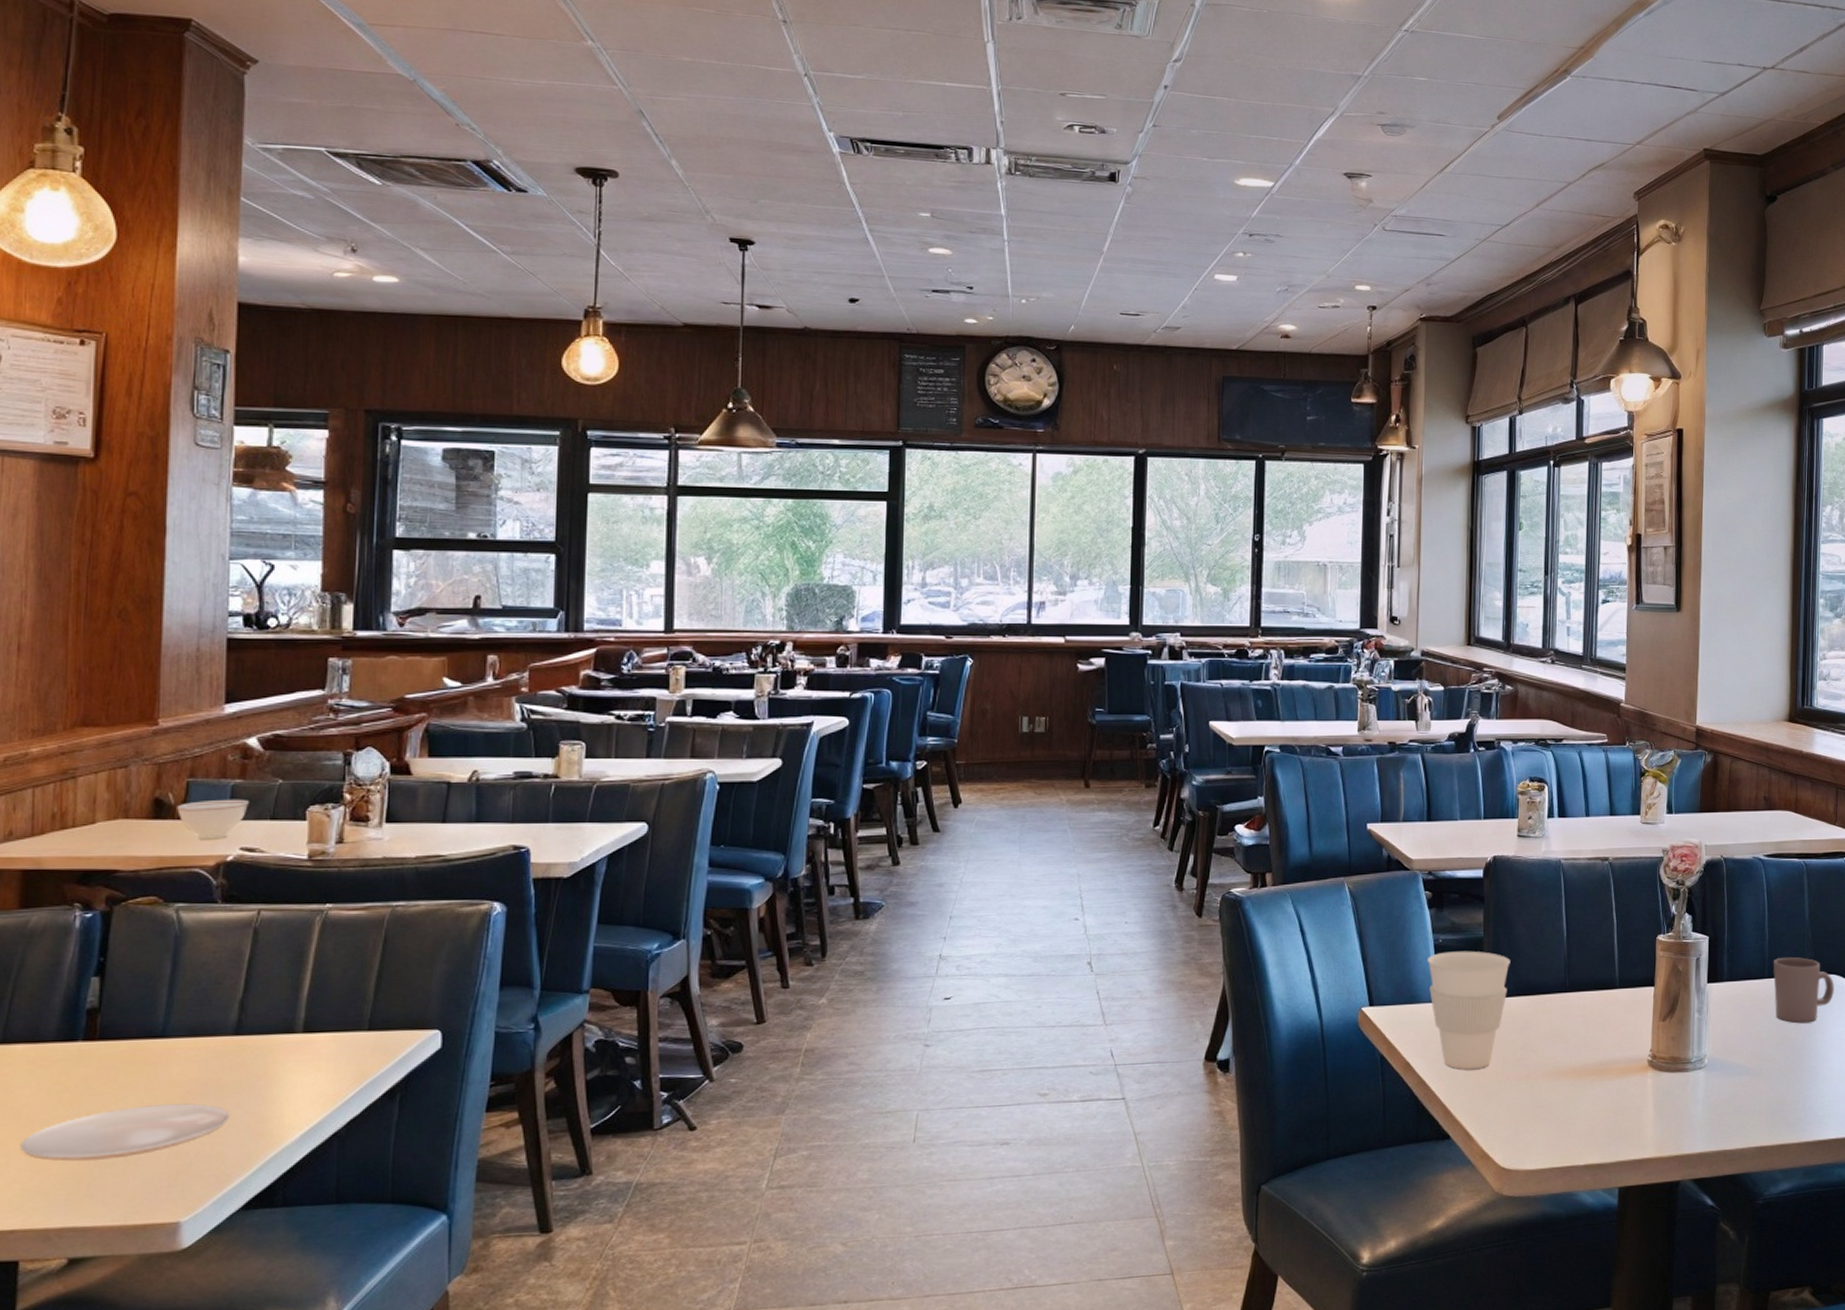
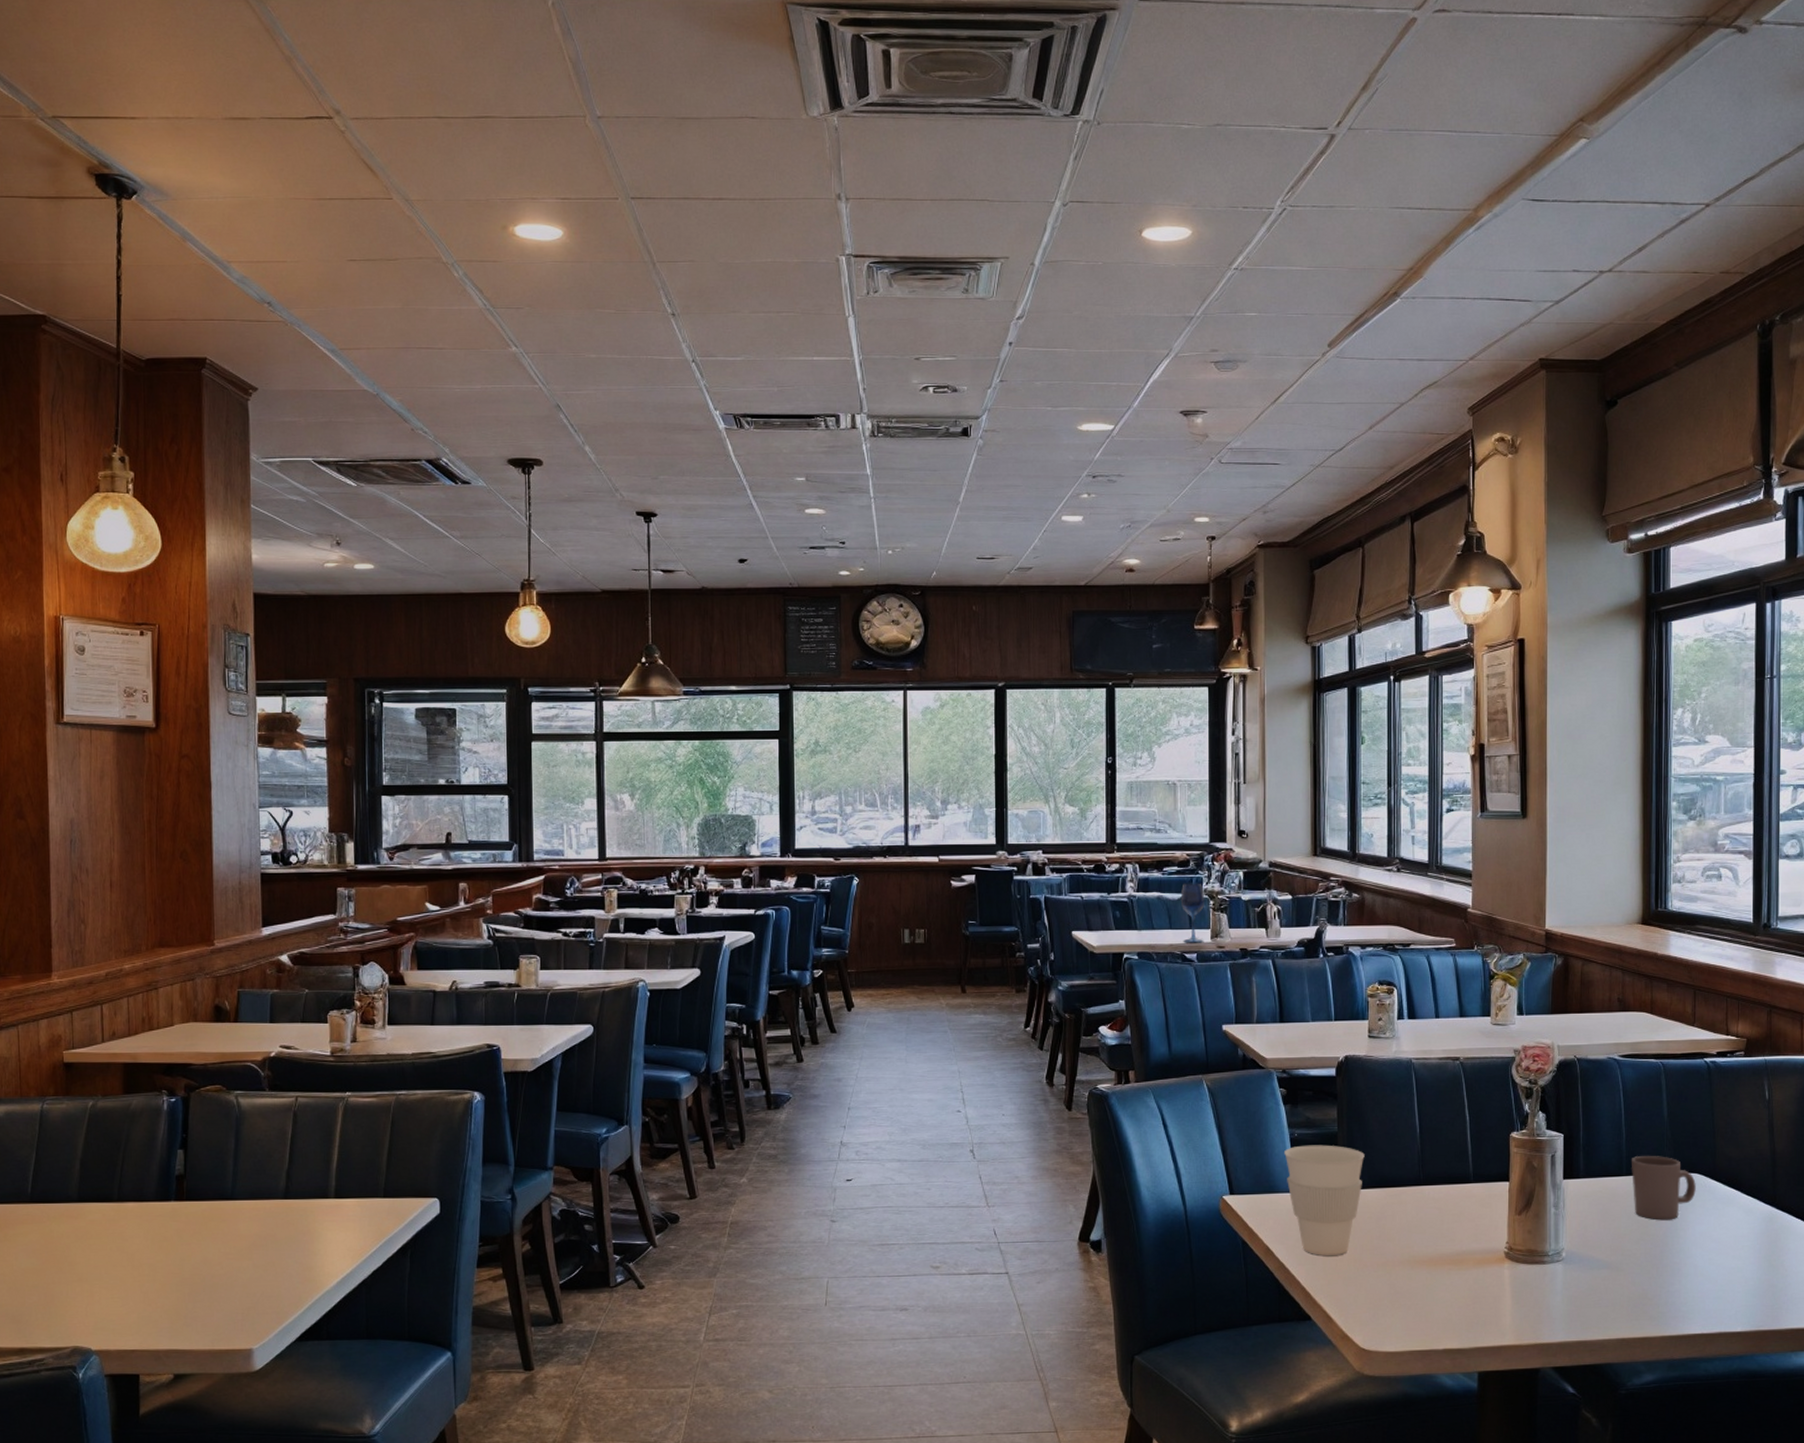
plate: present [20,1103,230,1162] -> none [135,1253,284,1297]
bowl: present [177,799,249,840] -> none [232,1005,284,1039]
wineglass: none [1327,671,1353,736] -> present [1180,883,1205,943]

